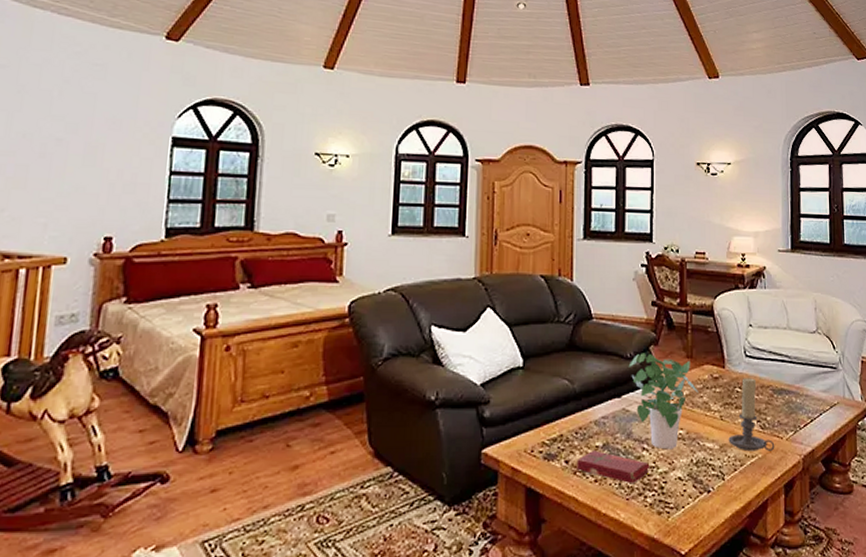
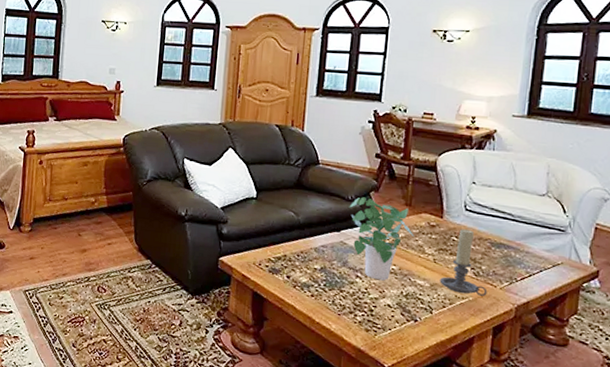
book: present [576,450,650,484] -> none [296,271,362,304]

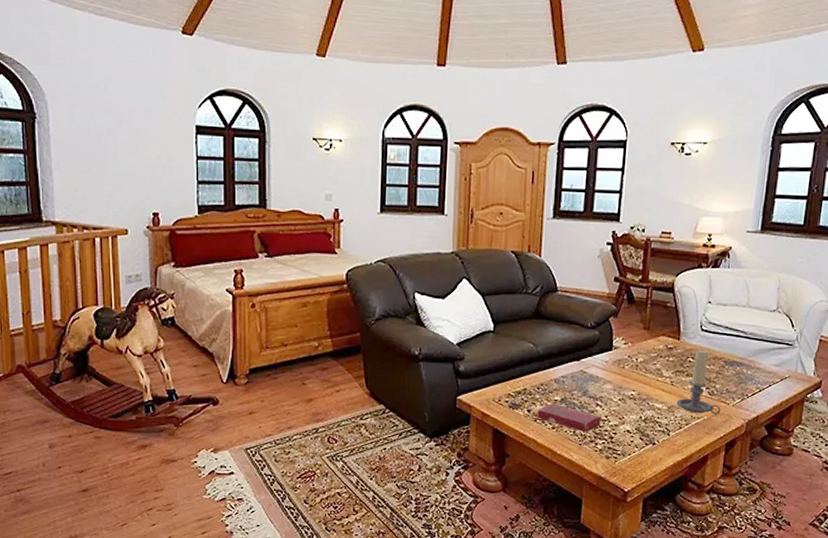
book: none [296,271,362,304] -> present [537,403,602,433]
potted plant: present [349,197,414,280] -> none [588,323,653,407]

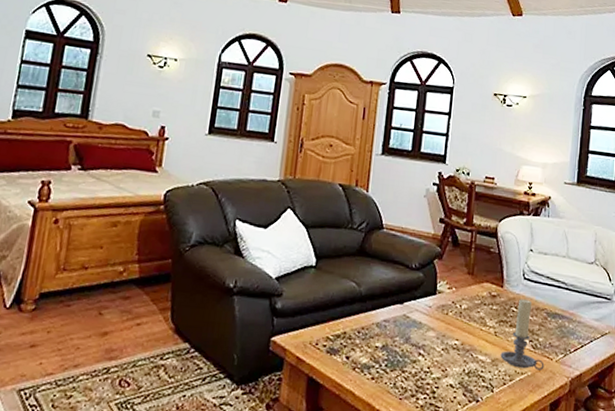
book: present [537,403,602,433] -> none [356,350,425,386]

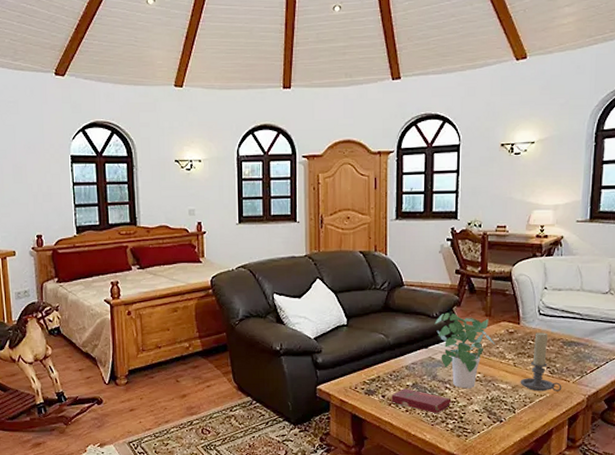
book: none [356,350,425,386] -> present [391,388,452,414]
potted plant: none [412,265,476,358] -> present [434,313,495,389]

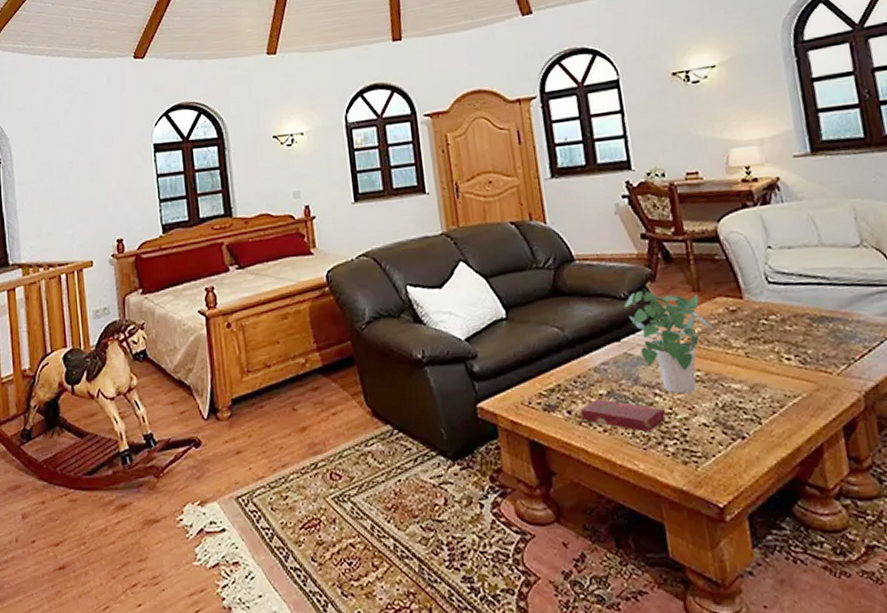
candle holder: present [520,332,562,392] -> none [759,307,823,391]

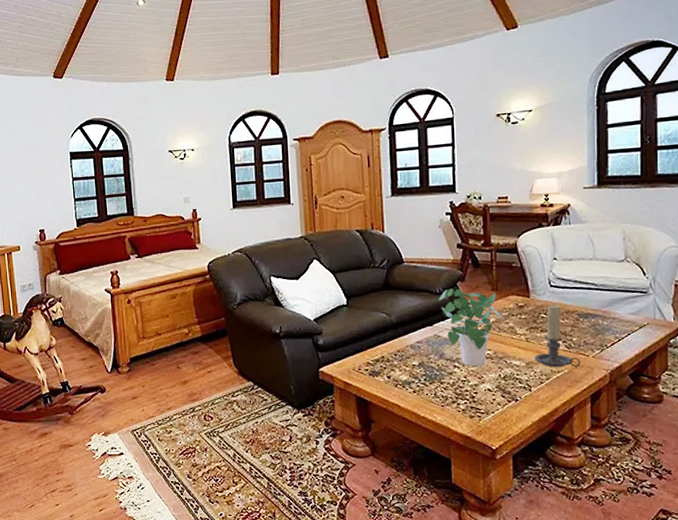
book: present [580,399,667,433] -> none [397,368,462,395]
candle holder: none [759,307,823,391] -> present [534,305,581,368]

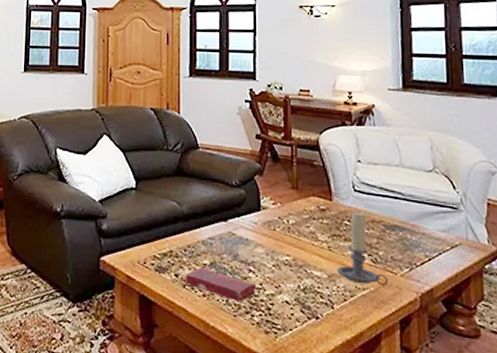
book: none [397,368,462,395] -> present [186,267,257,303]
potted plant: present [438,288,504,367] -> none [234,182,305,274]

